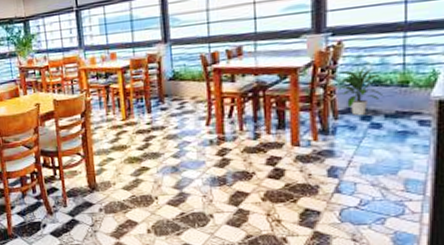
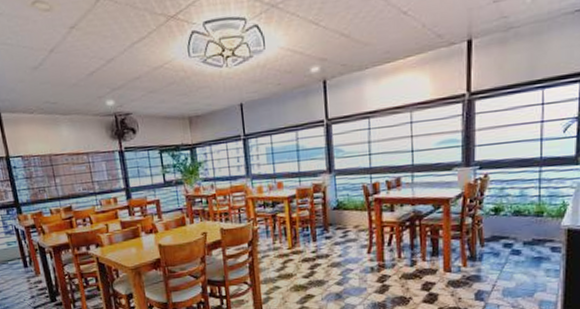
indoor plant: present [337,66,384,116] -> none [484,198,523,244]

